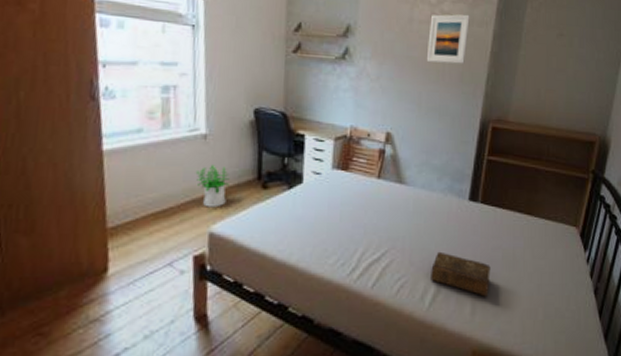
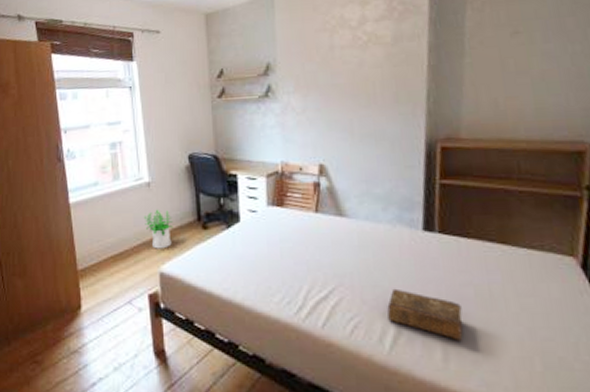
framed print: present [426,14,470,64] -> none [353,30,399,87]

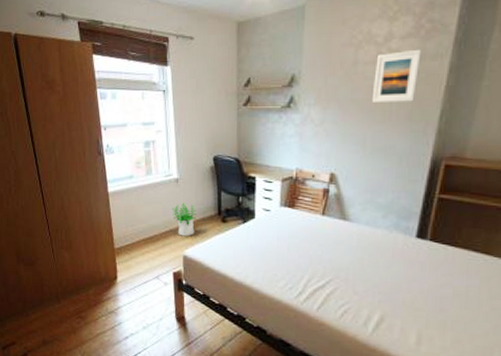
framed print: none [353,30,399,87] -> present [371,49,422,102]
book: present [387,288,463,341] -> none [374,283,439,330]

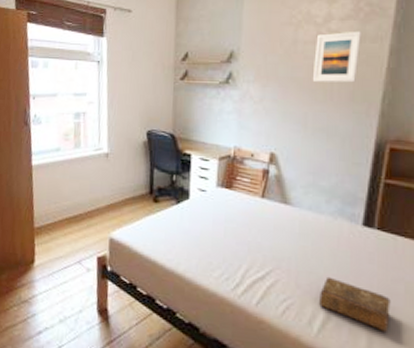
potted plant: present [171,203,196,237] -> none [99,179,126,217]
book: none [374,283,439,330] -> present [319,276,390,332]

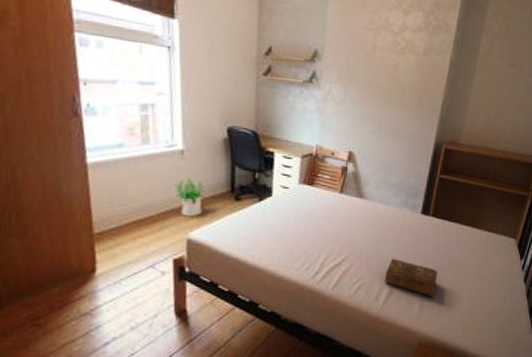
potted plant: none [99,179,126,217] -> present [174,178,205,217]
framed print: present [312,31,361,83] -> none [387,42,429,90]

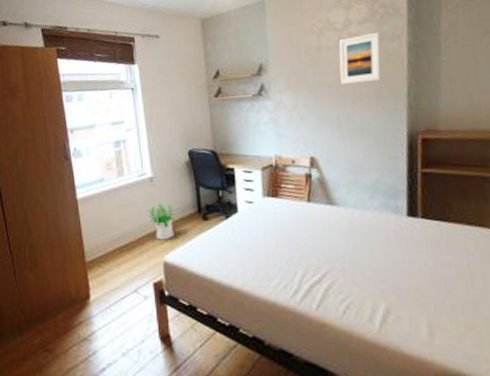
book: present [385,258,438,297] -> none [376,270,446,318]
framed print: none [387,42,429,90] -> present [338,31,381,84]

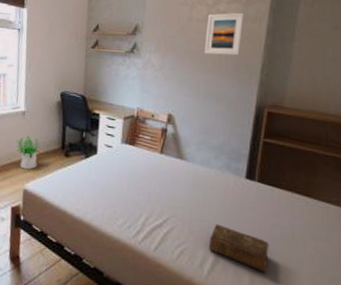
book: none [376,270,446,318] -> present [209,223,269,273]

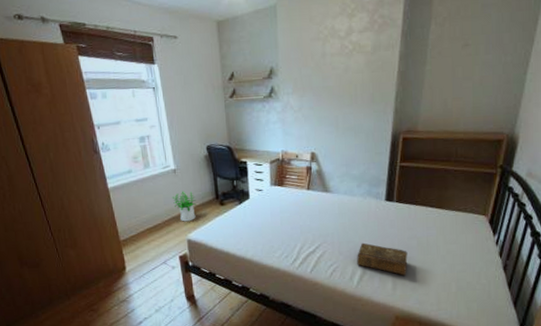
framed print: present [204,12,244,56] -> none [340,41,377,89]

